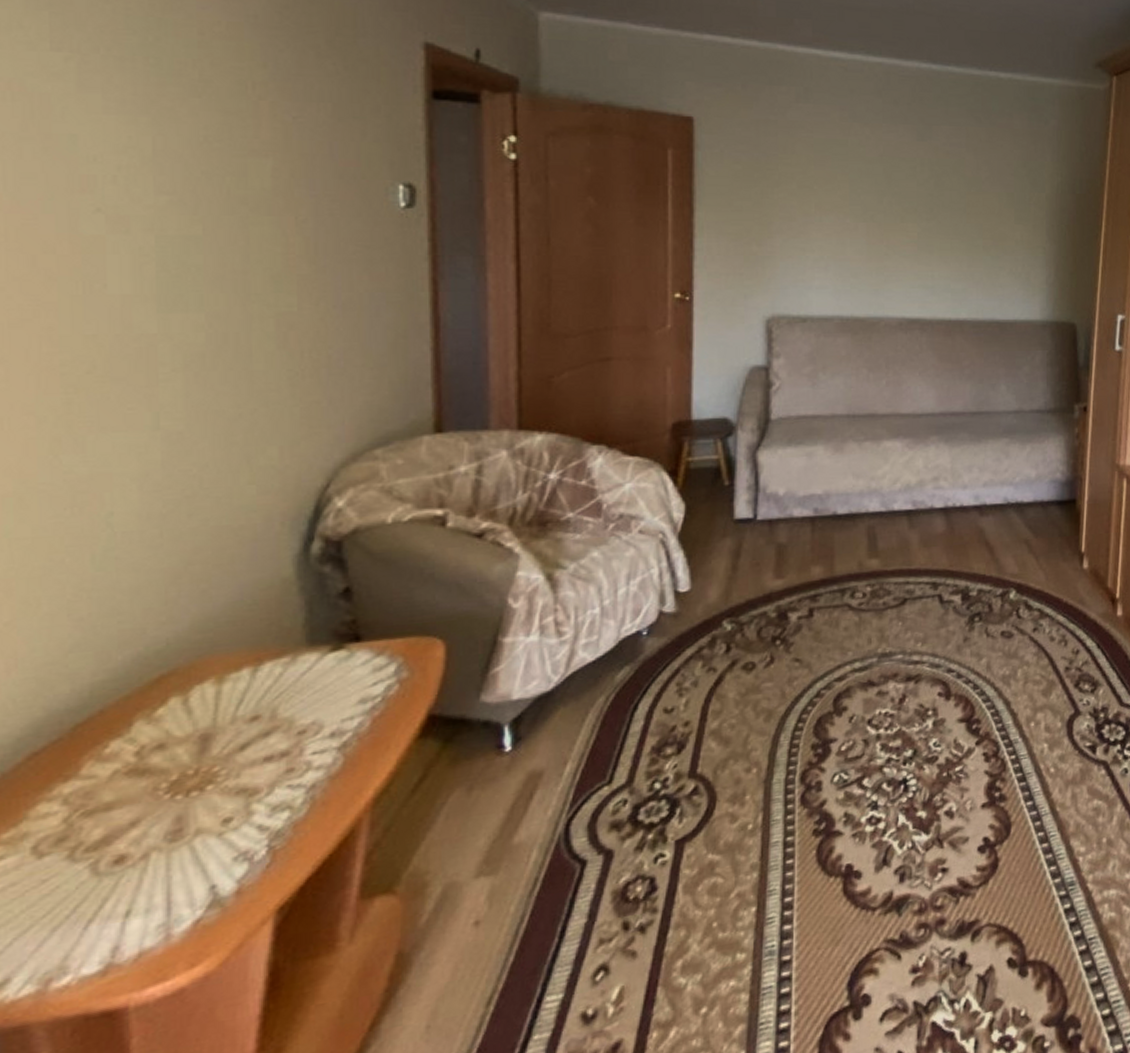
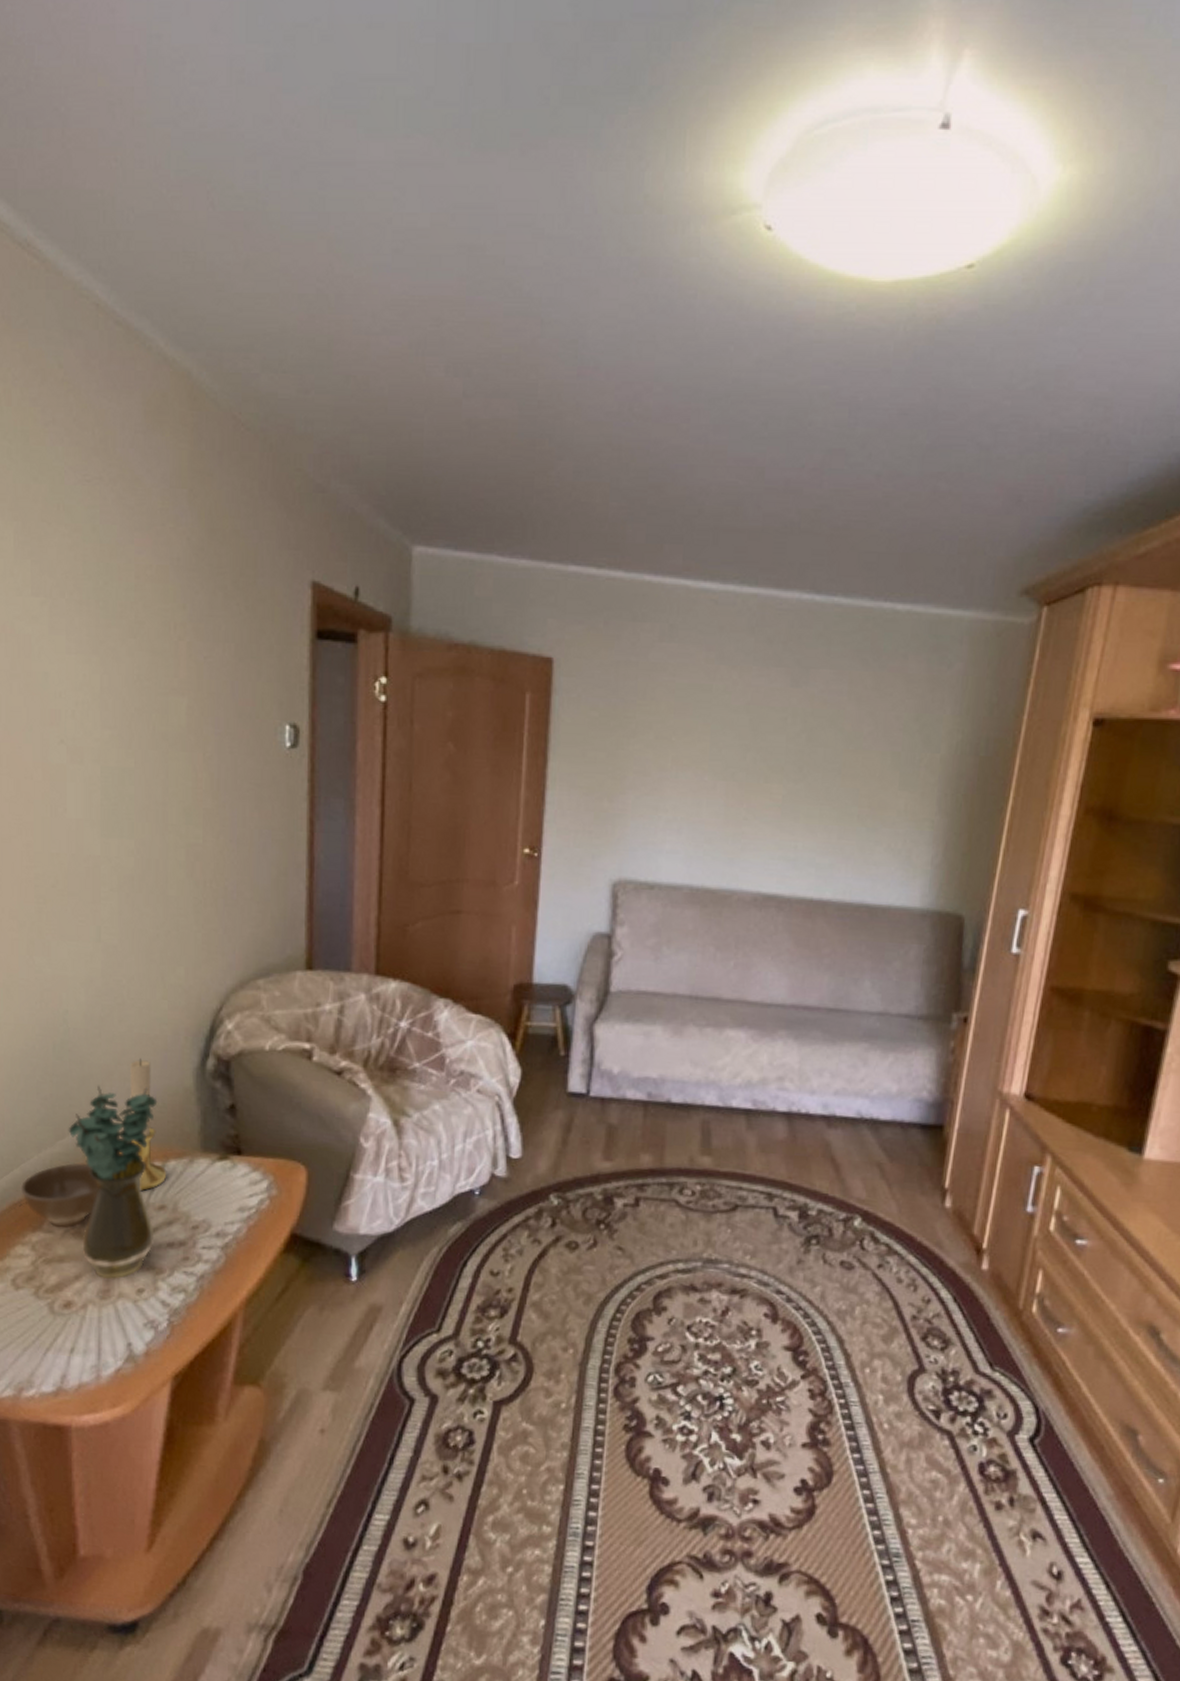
bowl: none [43,686,162,770] -> present [20,1162,98,1228]
vase: none [116,585,246,817] -> present [68,1085,158,1280]
candle holder: none [205,554,261,704] -> present [130,1058,167,1191]

